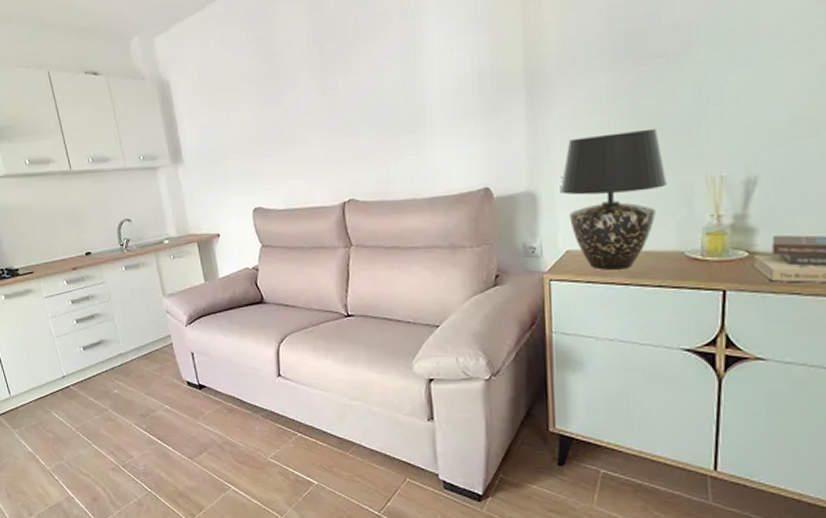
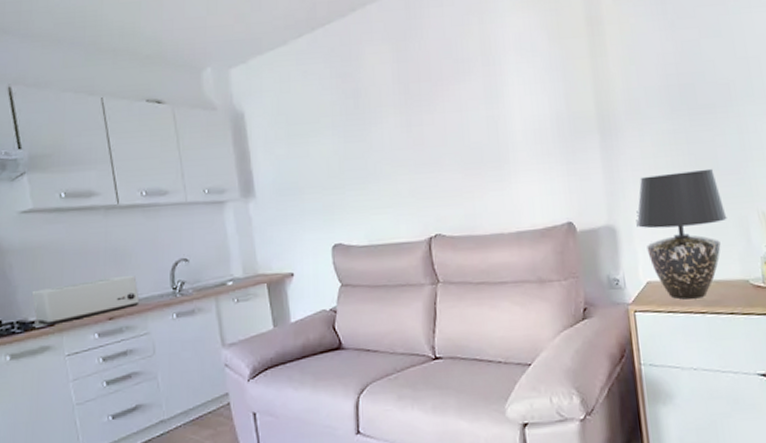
toaster: none [13,232,95,272] -> present [31,275,140,325]

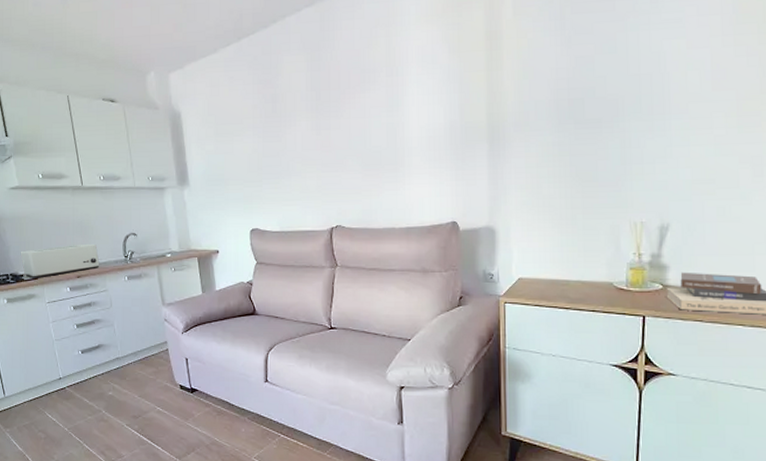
table lamp: present [636,168,727,300] -> none [514,180,600,296]

